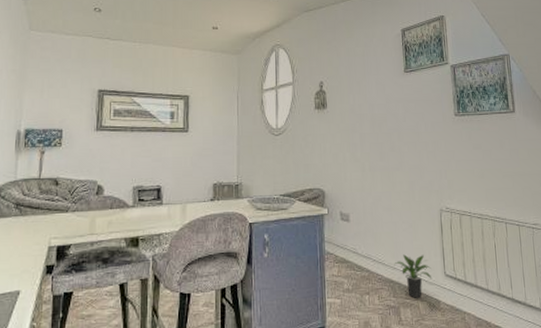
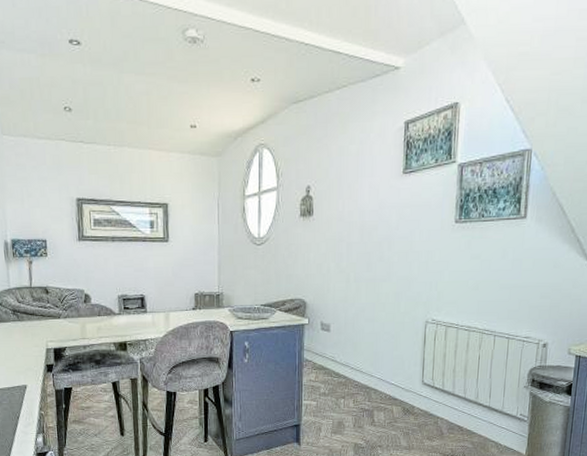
potted plant: present [394,254,433,298] -> none [372,363,409,403]

